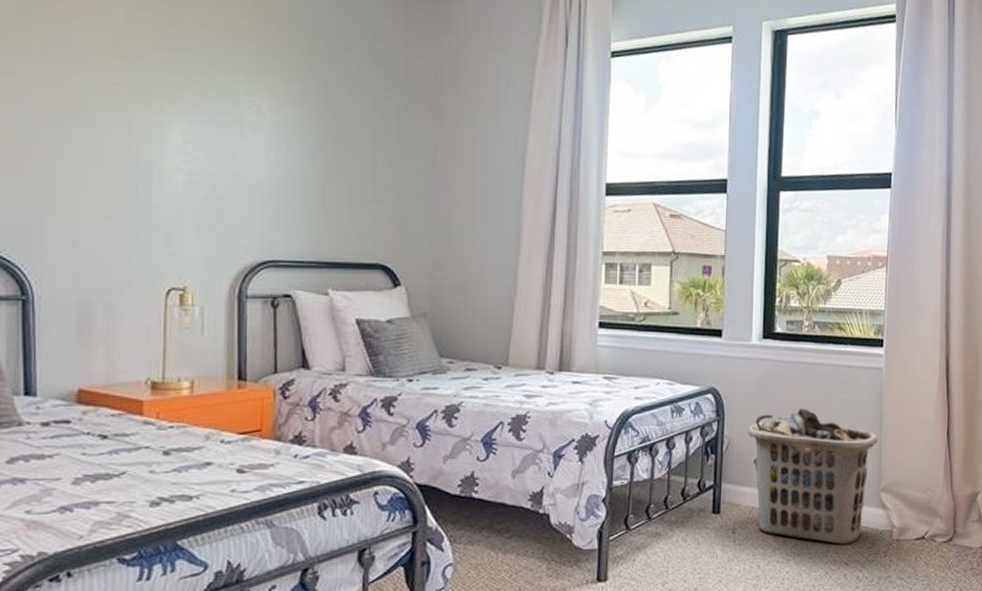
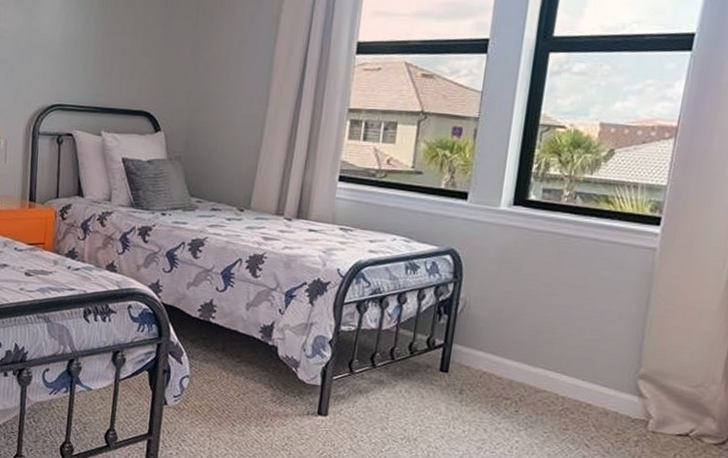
clothes hamper: present [747,409,878,545] -> none [486,281,642,427]

